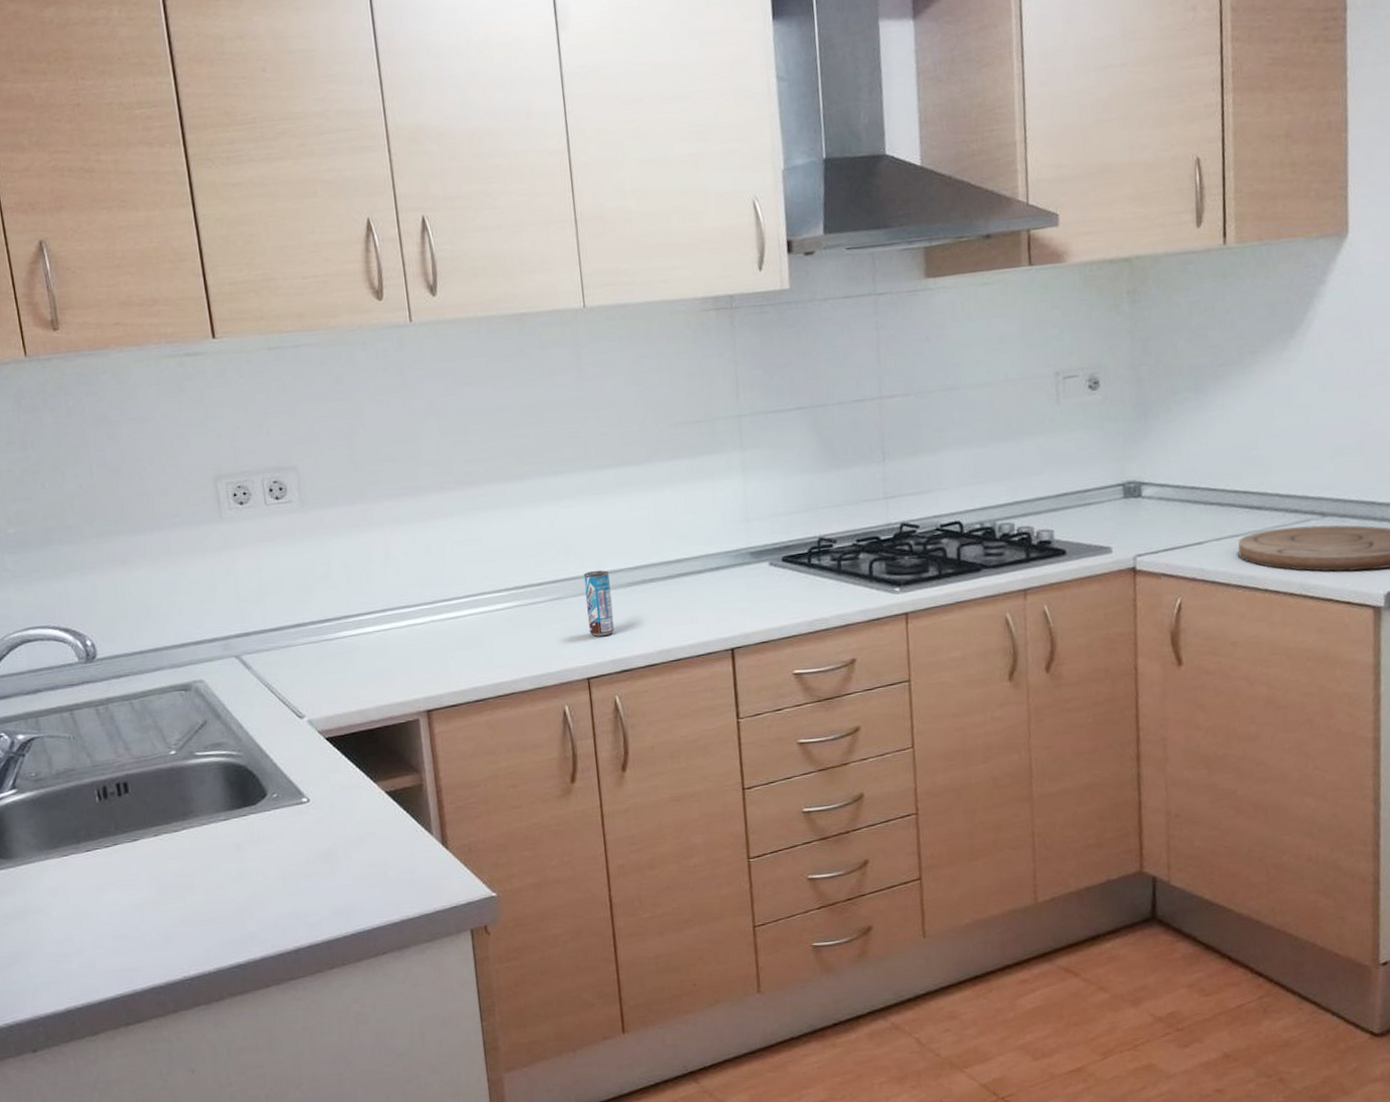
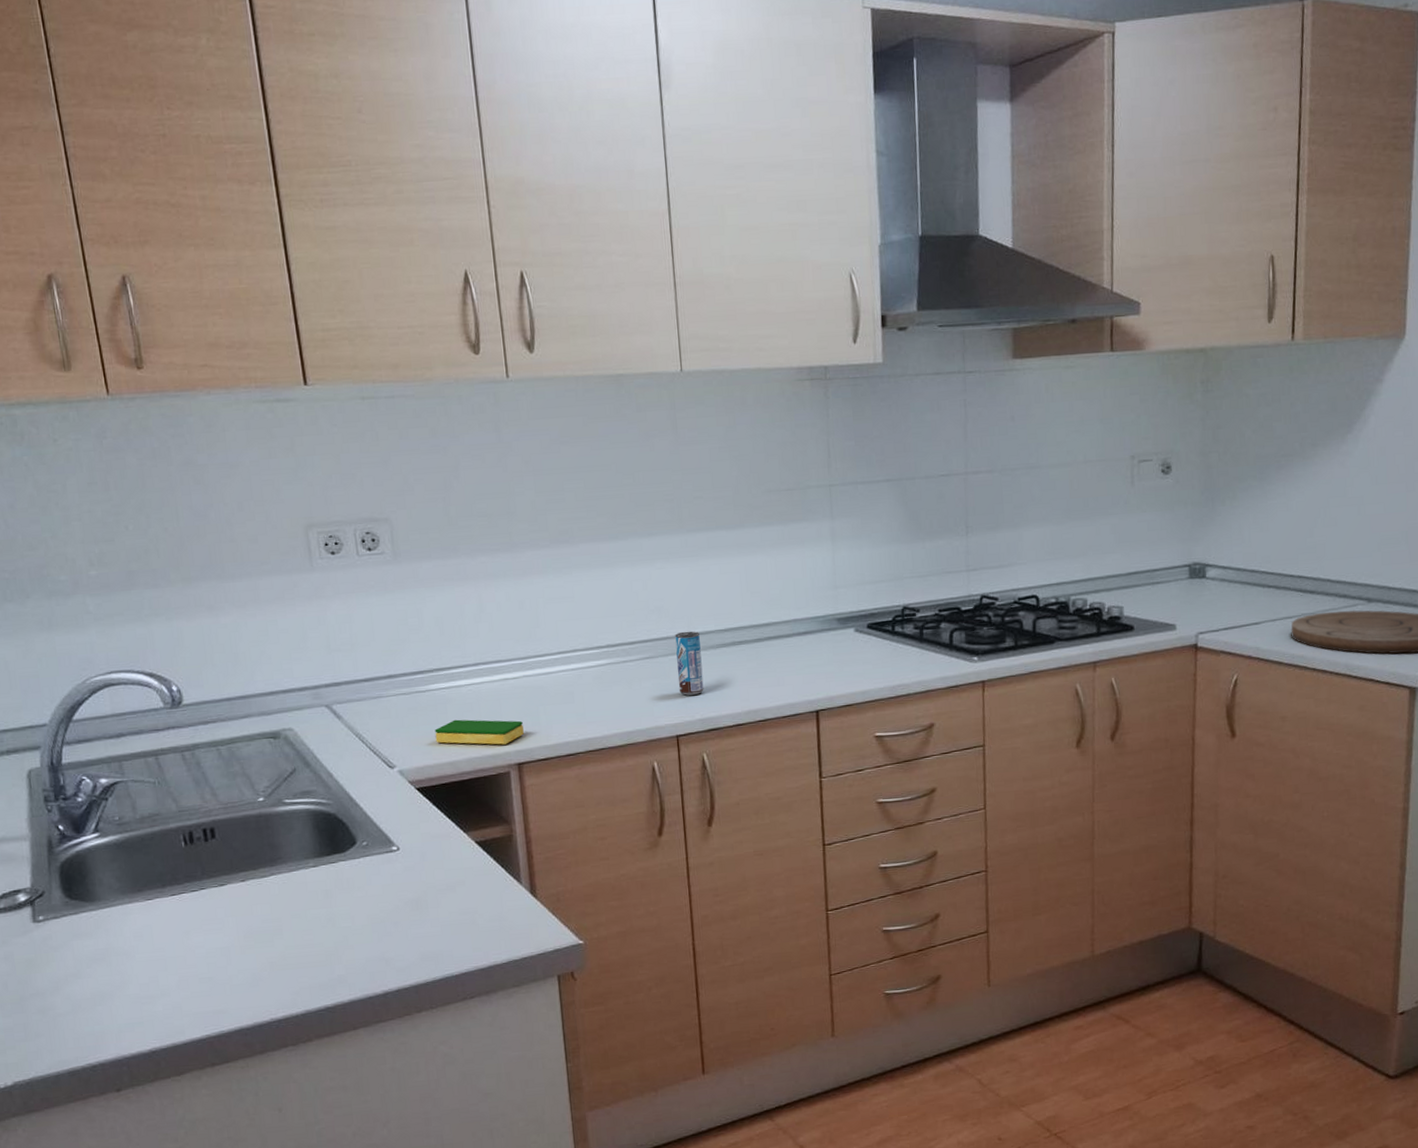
dish sponge: none [343,666,432,692] -> present [434,719,524,745]

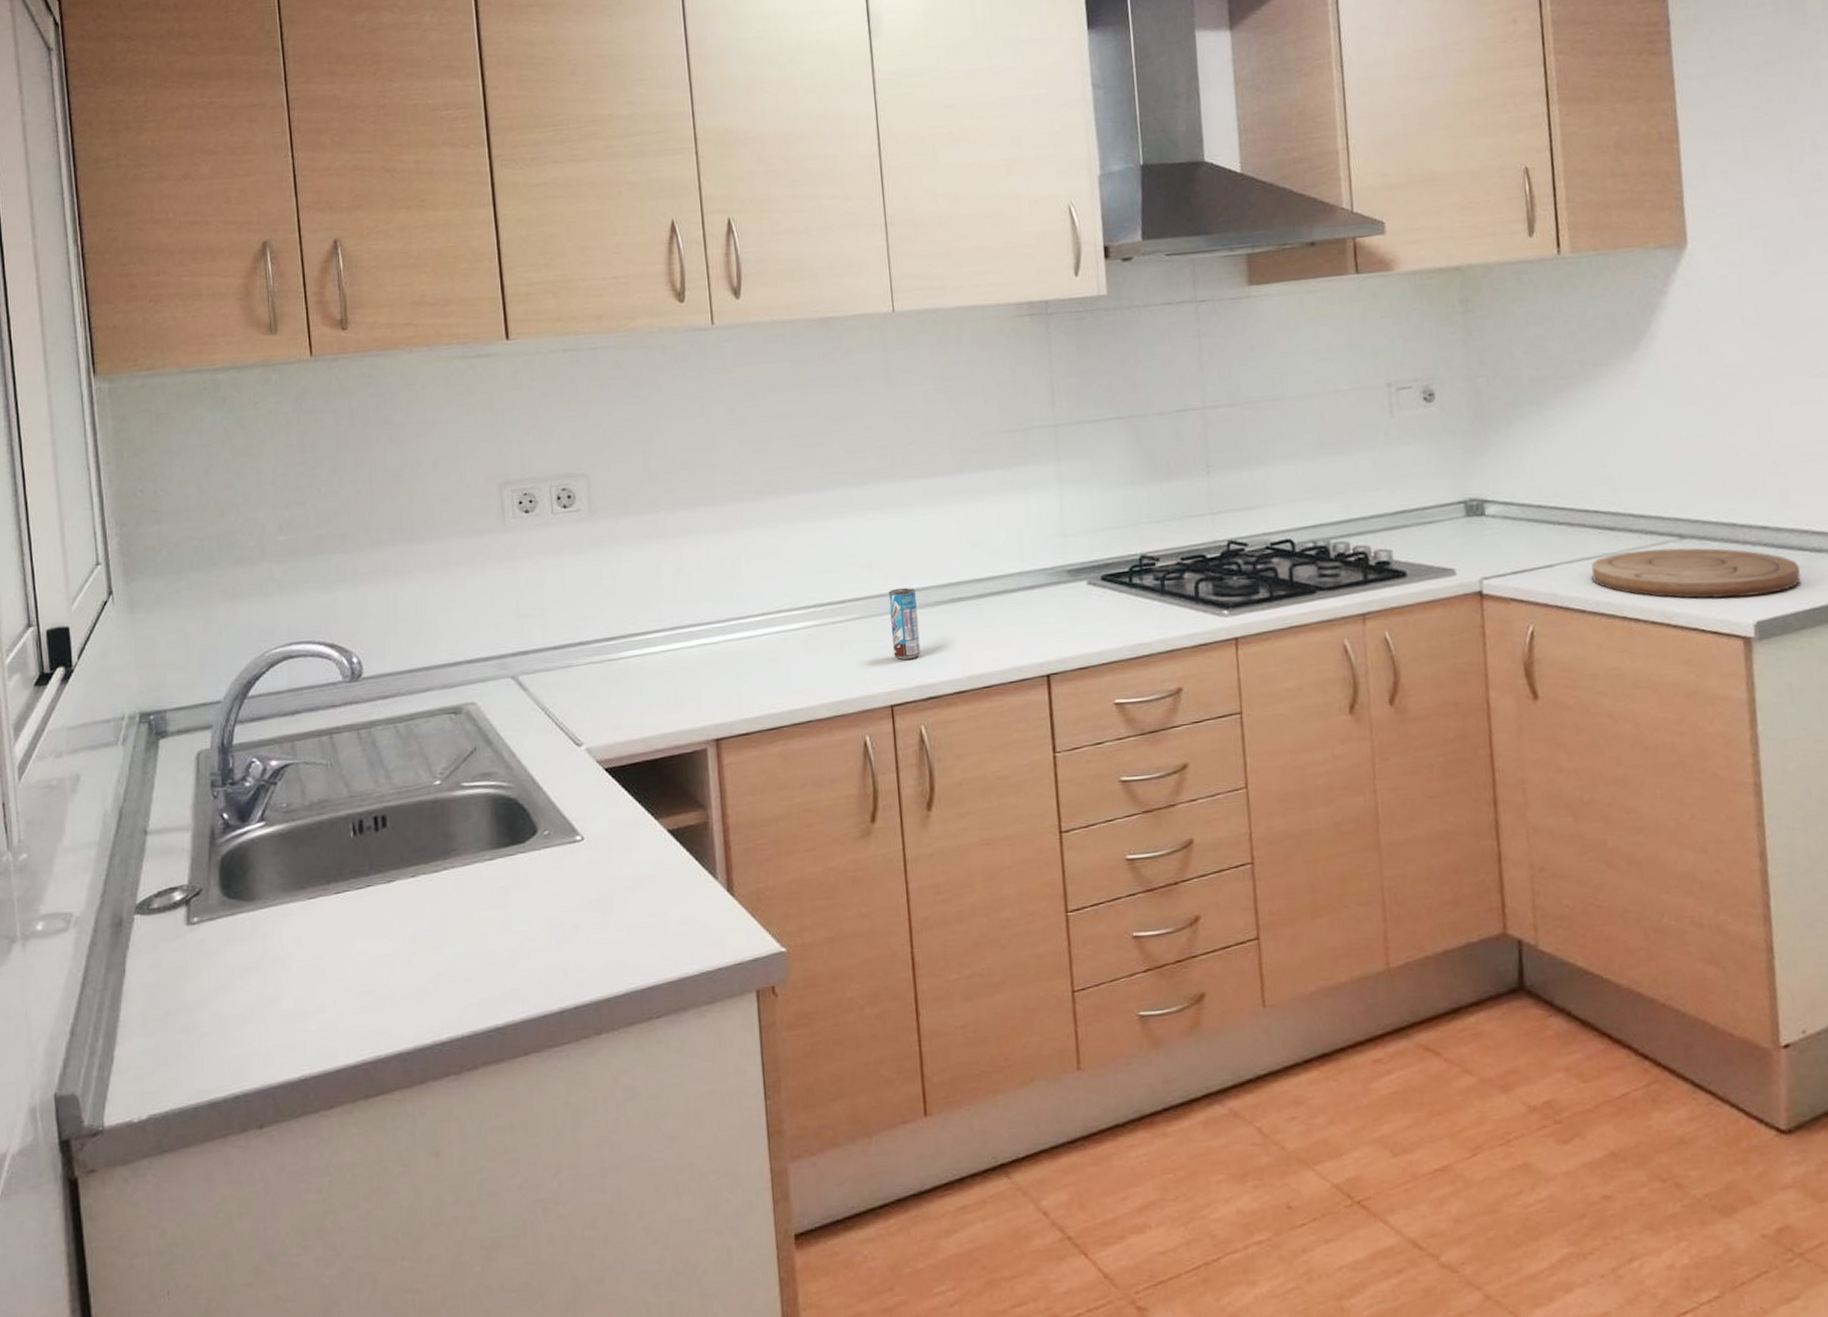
dish sponge: present [434,719,524,745] -> none [626,690,723,719]

